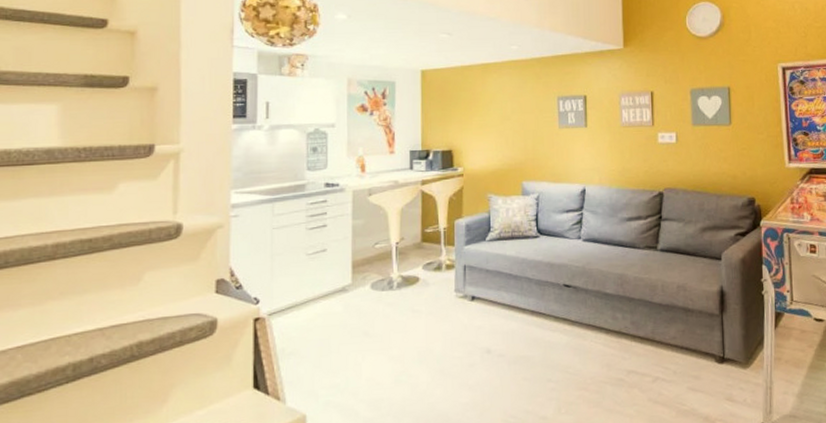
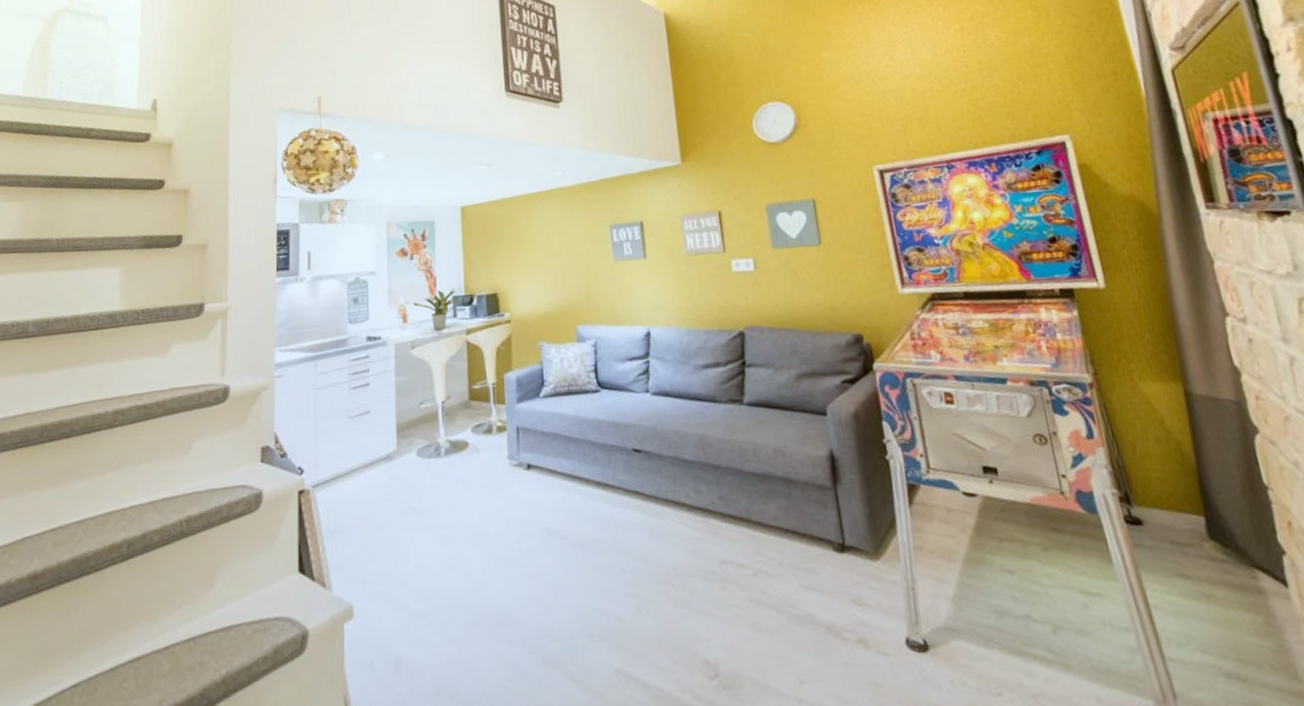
potted plant: none [371,143,420,181] -> present [413,287,464,331]

